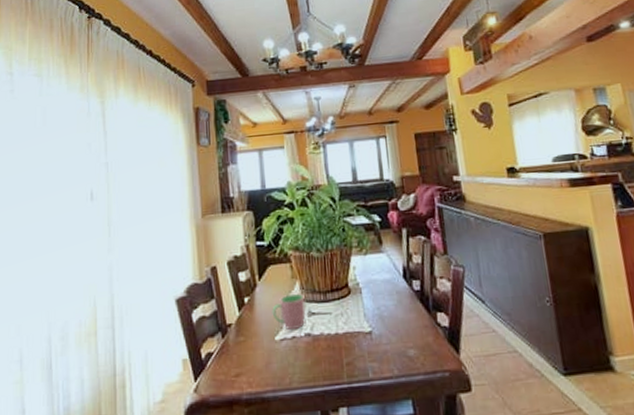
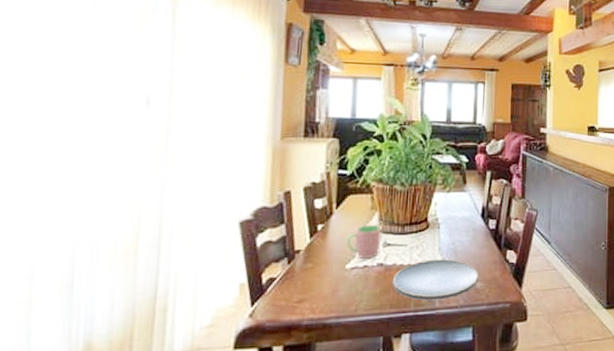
plate: none [321,325,410,372] -> present [391,259,478,301]

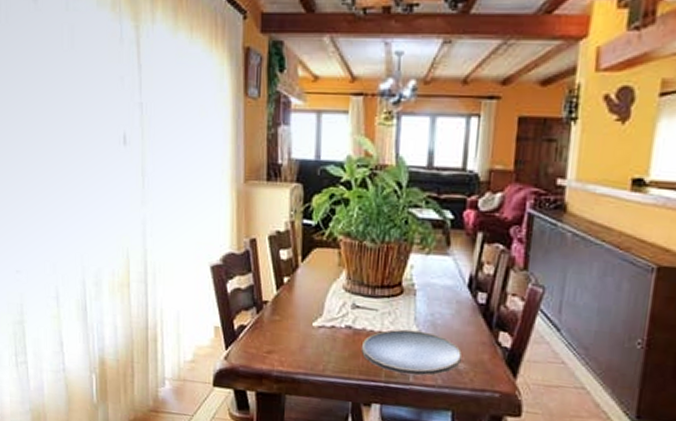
cup: present [346,224,382,259] -> none [312,282,350,319]

